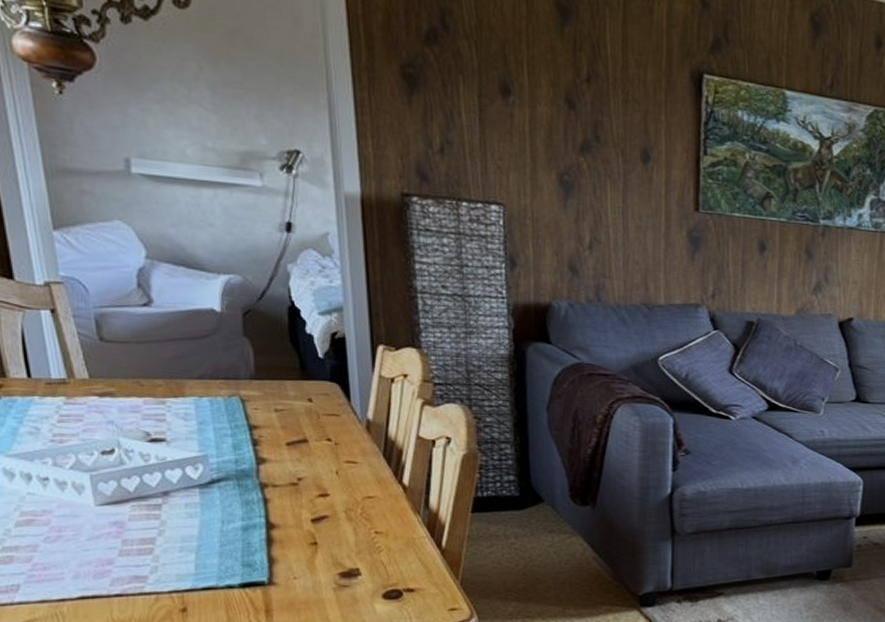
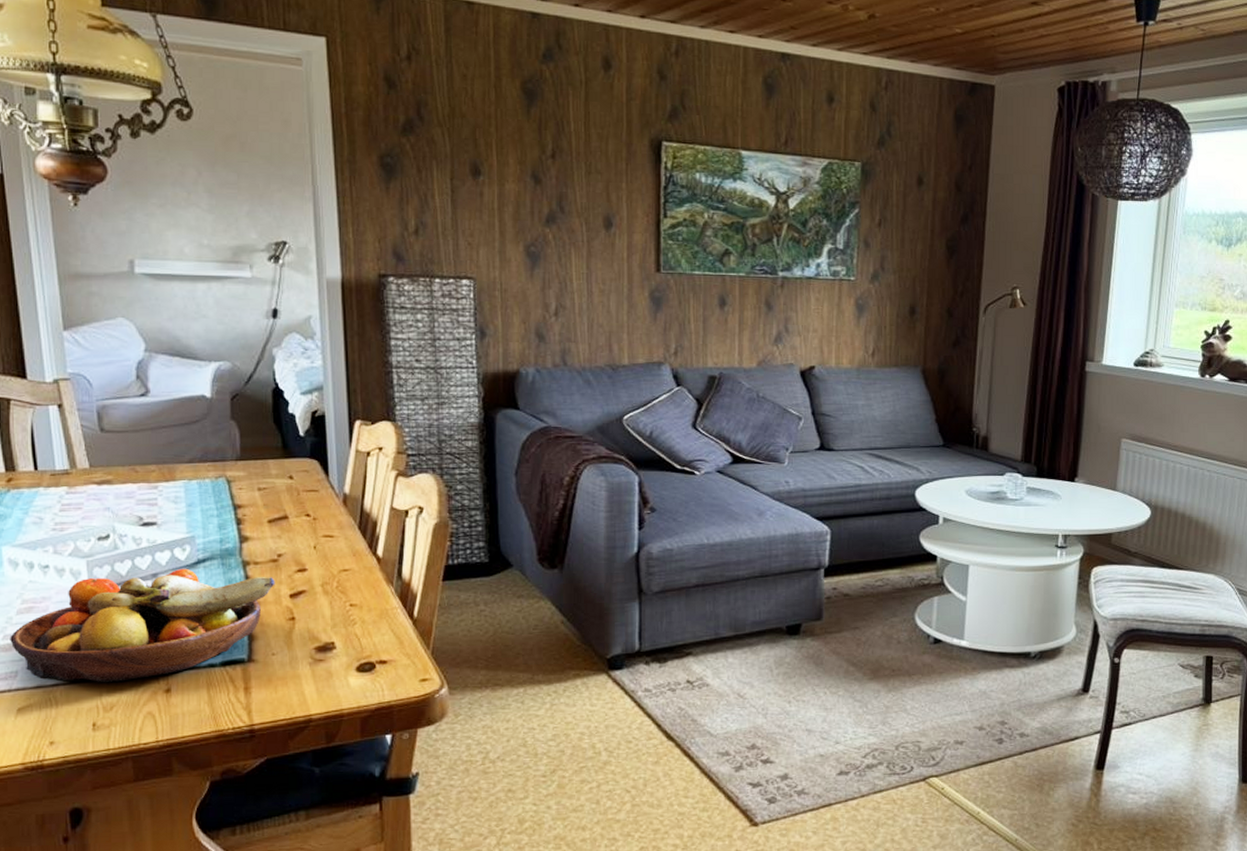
fruit bowl: none [9,487,296,600] -> present [10,568,275,683]

